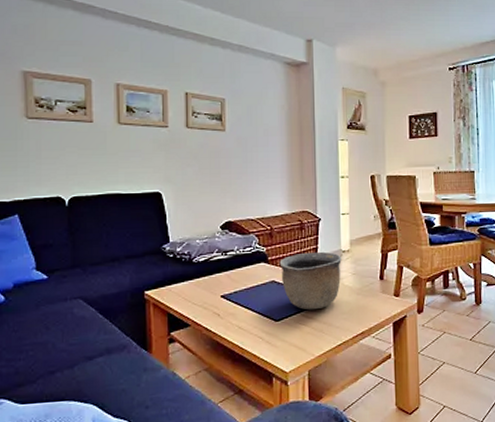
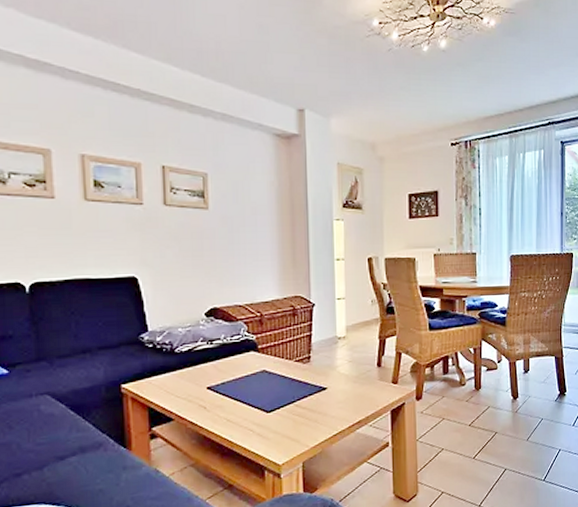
bowl: present [279,251,342,310] -> none [270,338,337,400]

